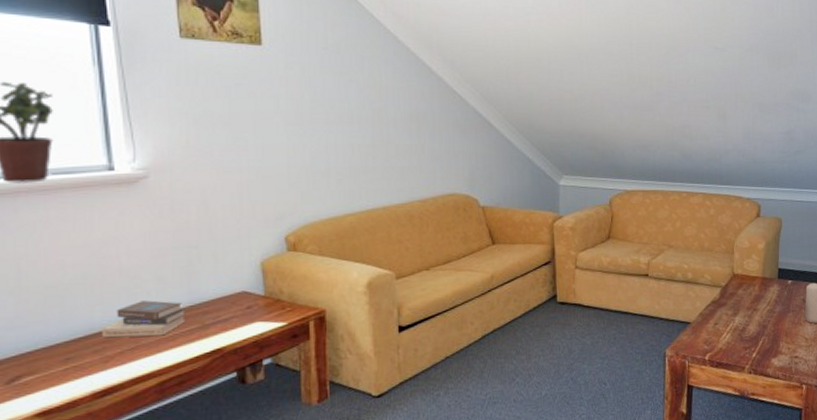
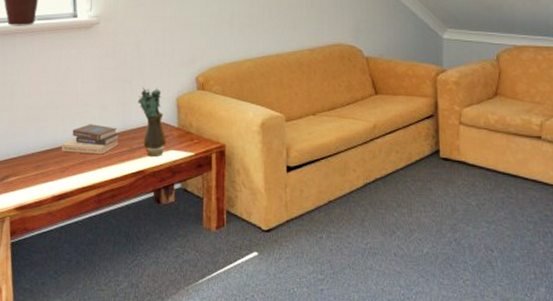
vase: none [208,251,250,332] -> present [137,87,167,156]

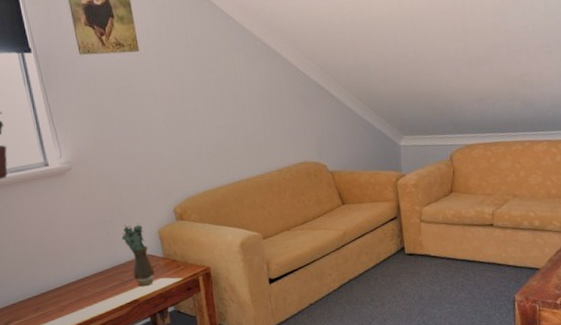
books: present [61,124,119,155] -> none [55,264,111,293]

